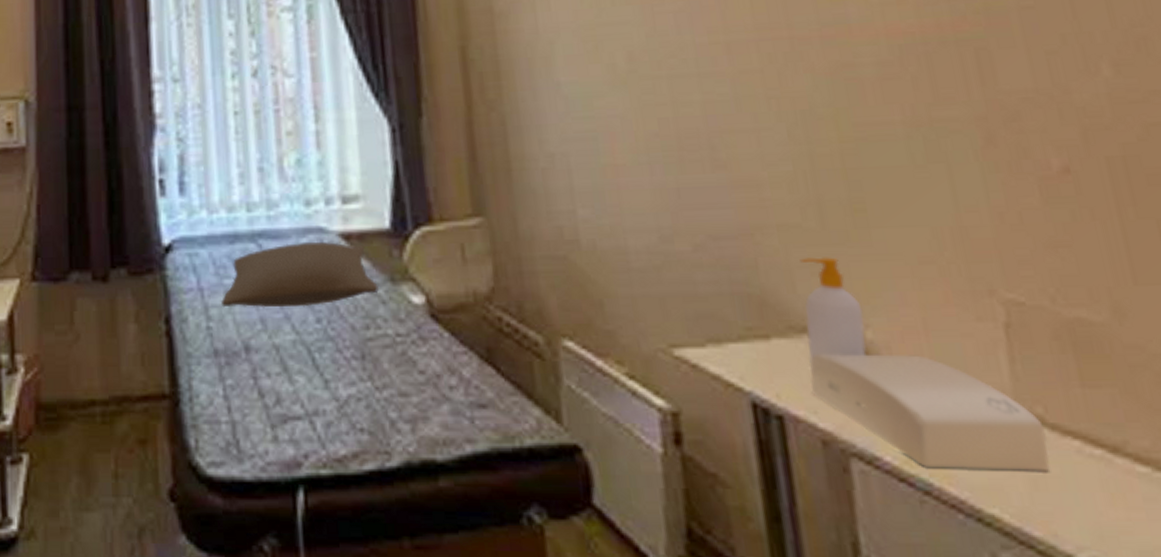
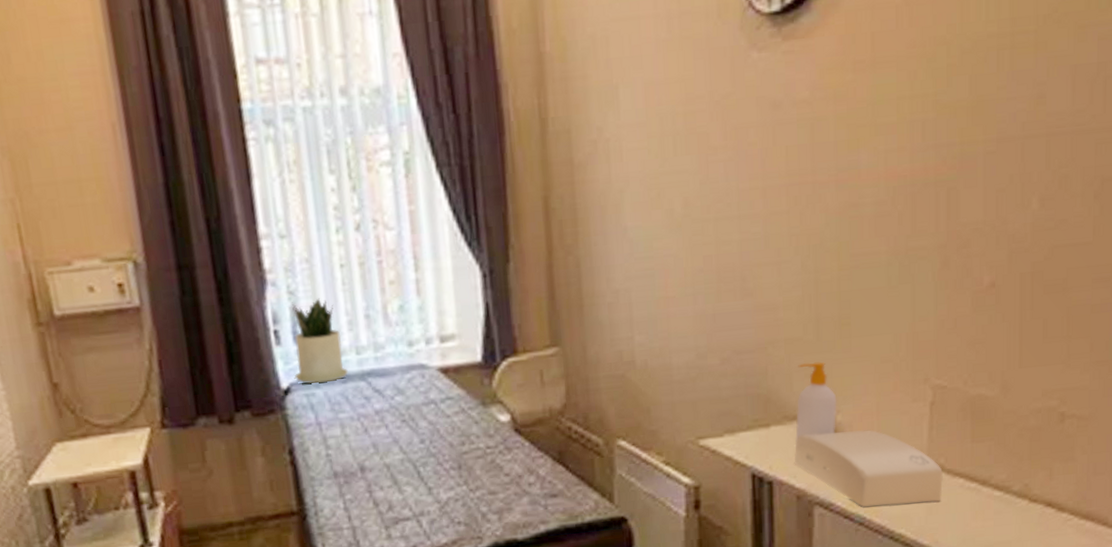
planter: none [178,147,237,242] -> present [292,298,348,384]
pillow: present [220,241,380,308] -> none [337,376,473,438]

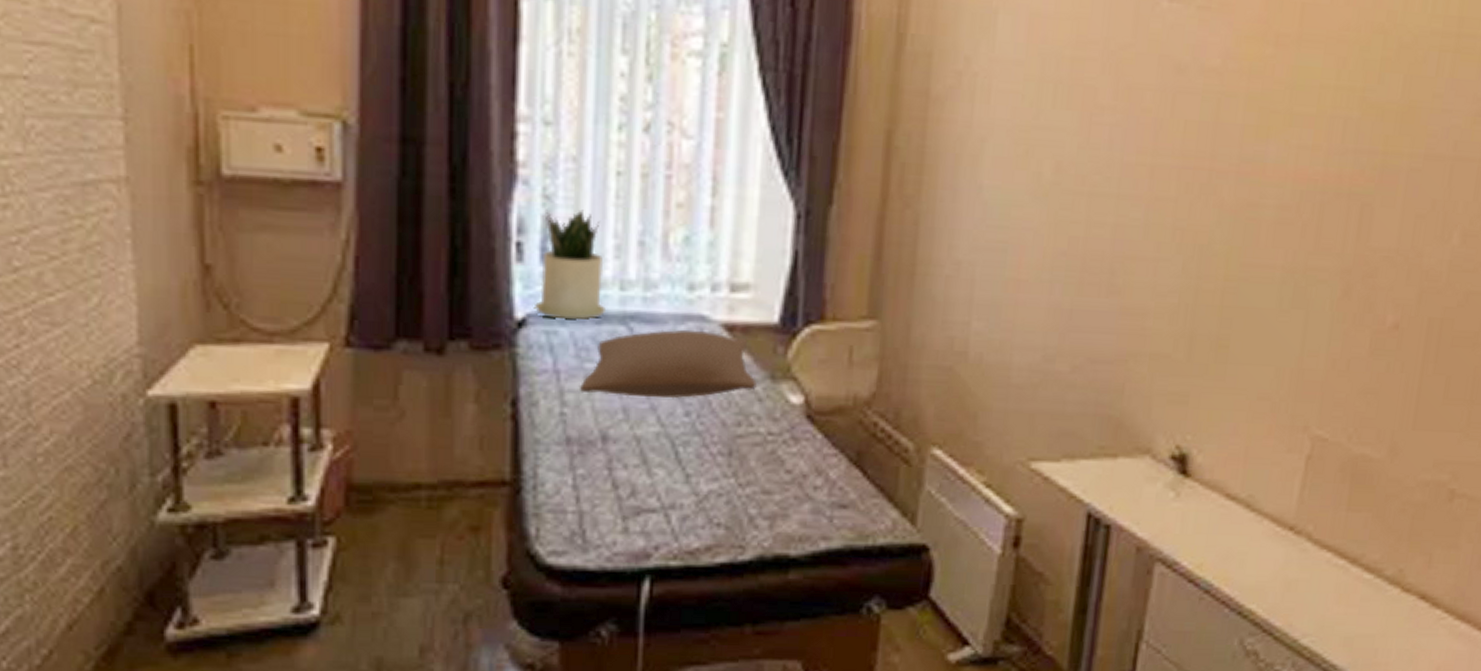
pillow: none [337,376,473,438] -> present [579,329,758,399]
soap bottle: present [794,362,837,449] -> none [1143,386,1201,489]
tissue dispenser: present [794,429,943,507] -> none [1139,473,1310,578]

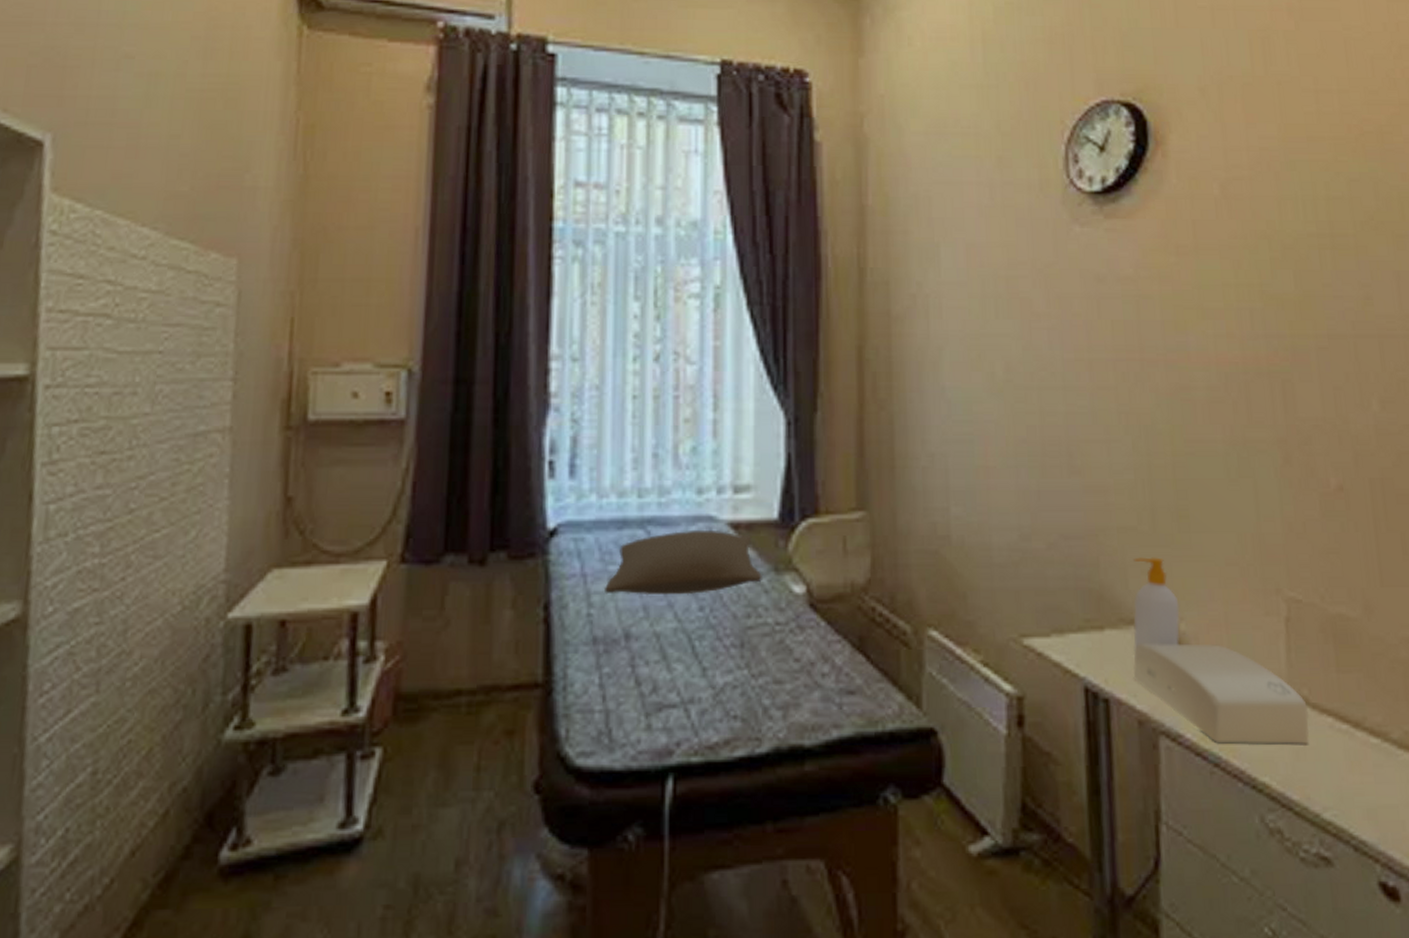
planter: present [535,209,606,321] -> none [565,430,626,527]
tissue dispenser: none [1139,473,1310,578] -> present [1133,643,1310,745]
soap bottle: none [1143,386,1201,489] -> present [1133,557,1180,660]

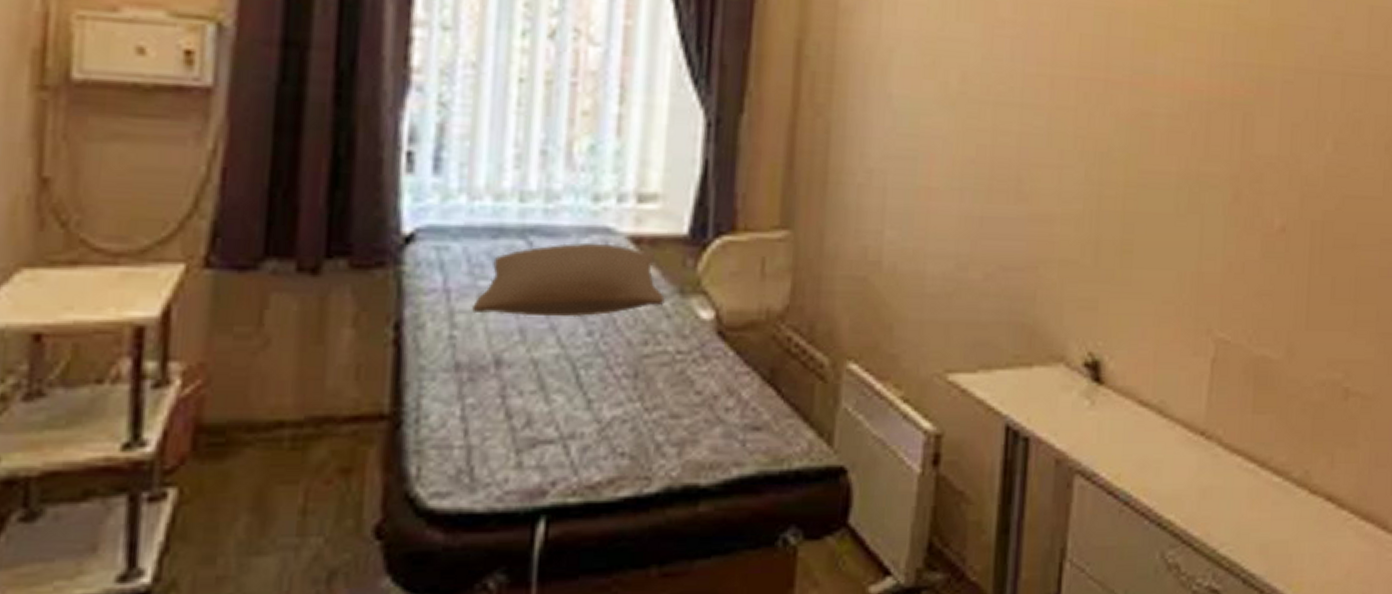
soap bottle: present [1133,557,1180,660] -> none [1059,292,1111,398]
tissue dispenser: present [1133,643,1310,745] -> none [1056,382,1220,484]

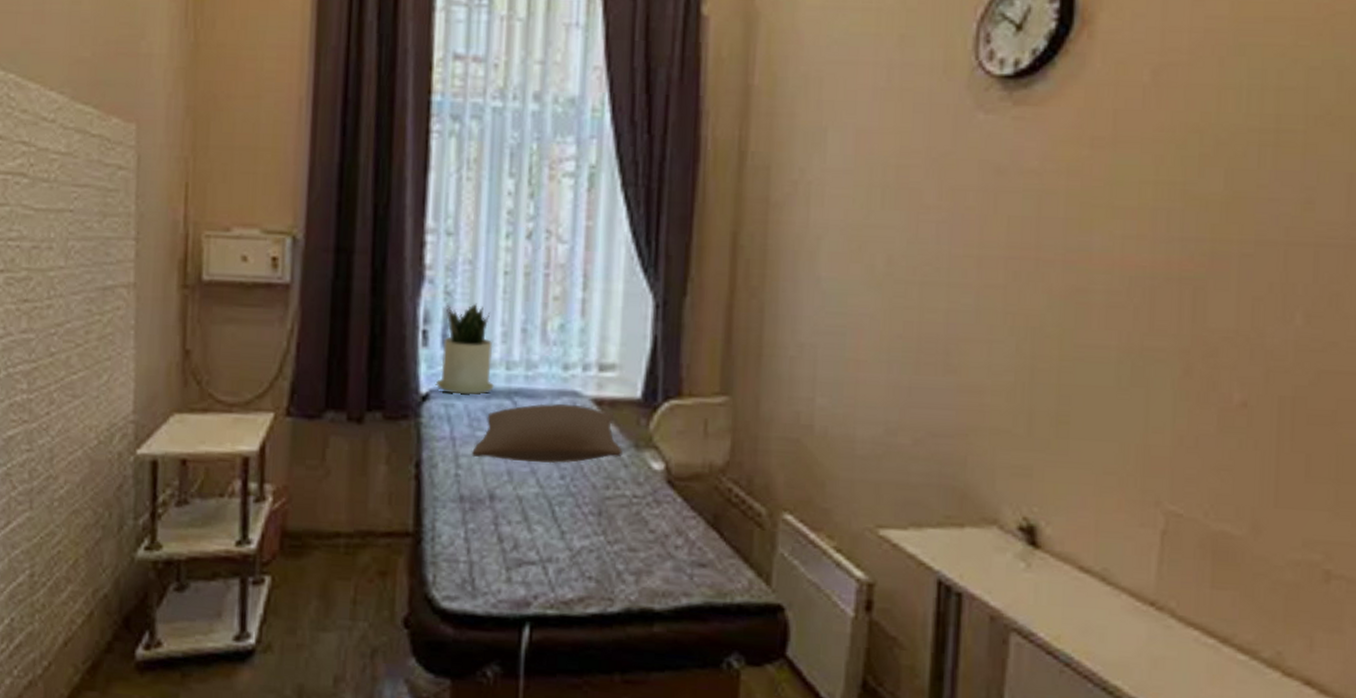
planter: none [425,117,503,235] -> present [436,303,494,395]

